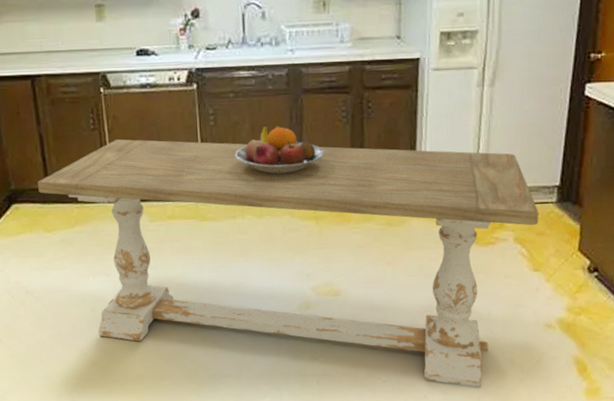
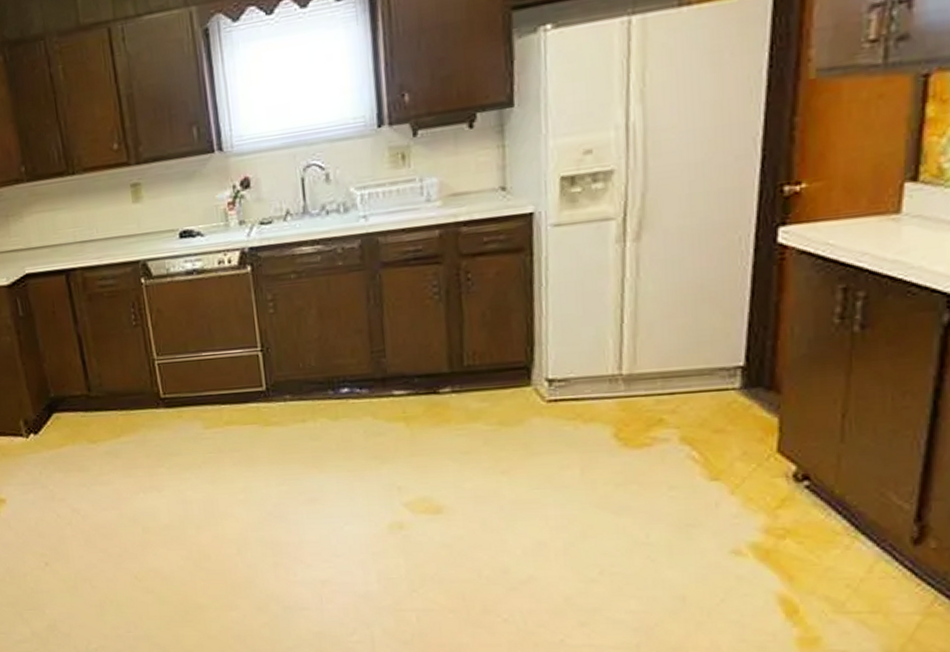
dining table: present [38,139,539,388] -> none [78,326,716,631]
fruit bowl: present [235,125,325,175] -> none [301,309,413,368]

